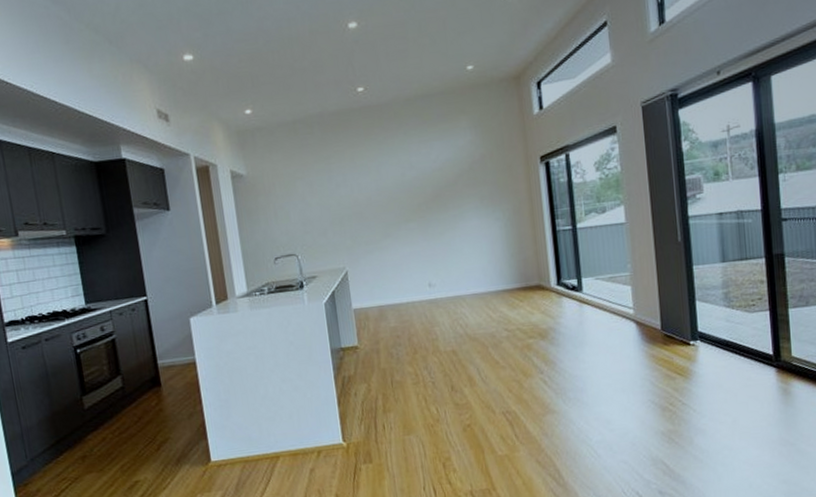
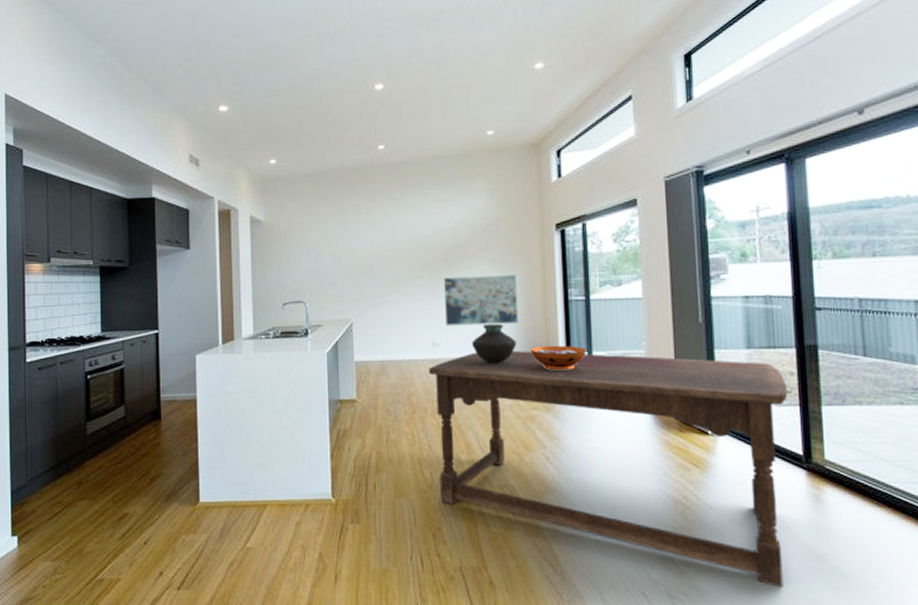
dining table: none [427,274,759,473] -> present [429,350,788,587]
wall art: none [435,210,510,266] -> present [444,275,519,326]
vase: none [467,259,510,298] -> present [472,323,517,362]
decorative bowl: none [523,274,576,299] -> present [531,345,586,371]

